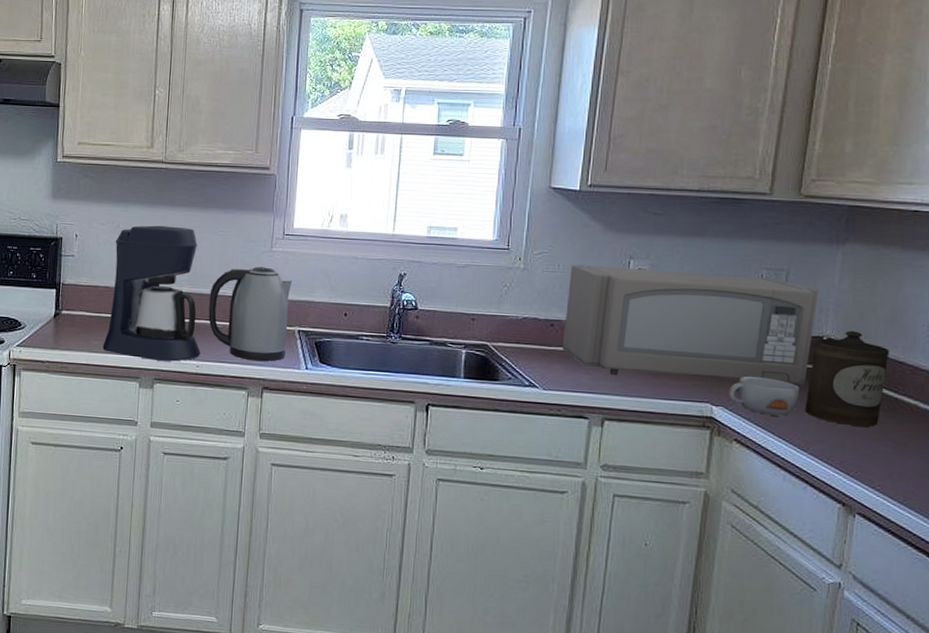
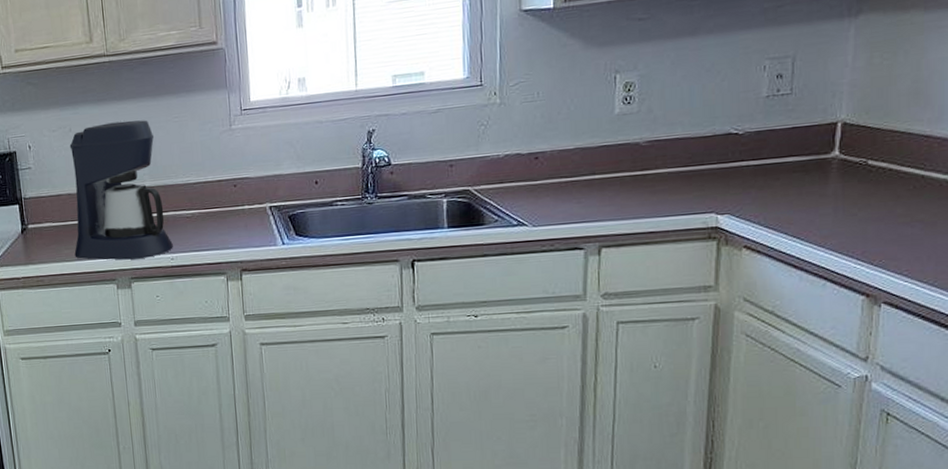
kettle: present [208,266,292,361] -> none [173,147,260,245]
microwave: present [562,265,819,385] -> none [549,67,830,201]
bowl: present [728,376,800,416] -> none [735,176,814,216]
canister: present [805,330,890,427] -> none [820,110,914,213]

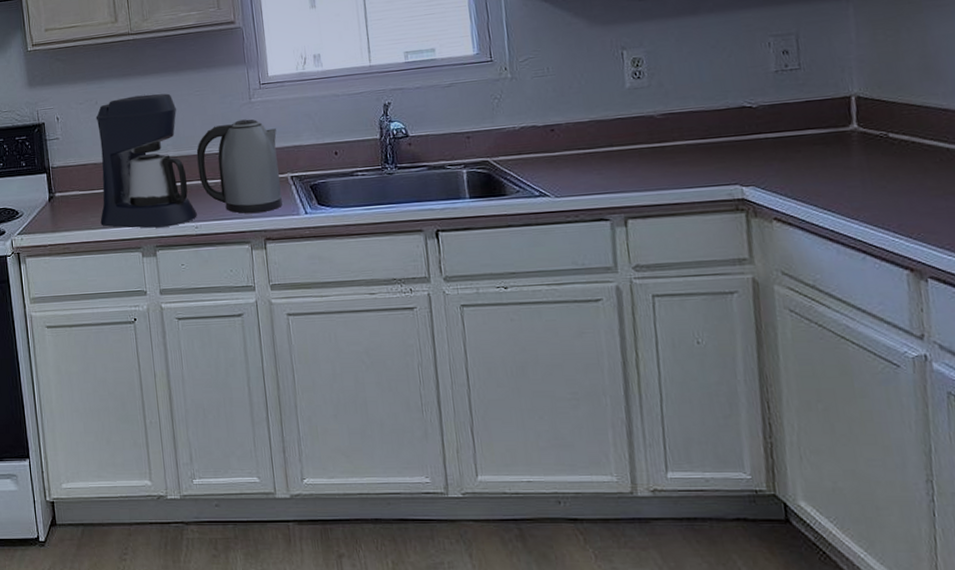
kettle: none [173,147,260,245] -> present [196,119,283,214]

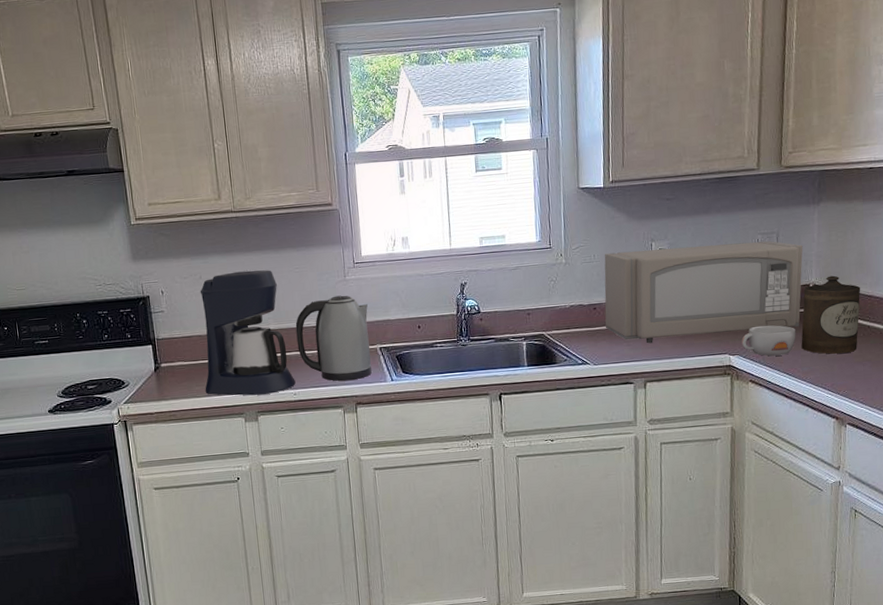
microwave: none [560,43,842,172] -> present [604,240,803,344]
bowl: none [757,148,838,188] -> present [741,325,796,356]
canister: none [842,84,933,185] -> present [801,275,861,354]

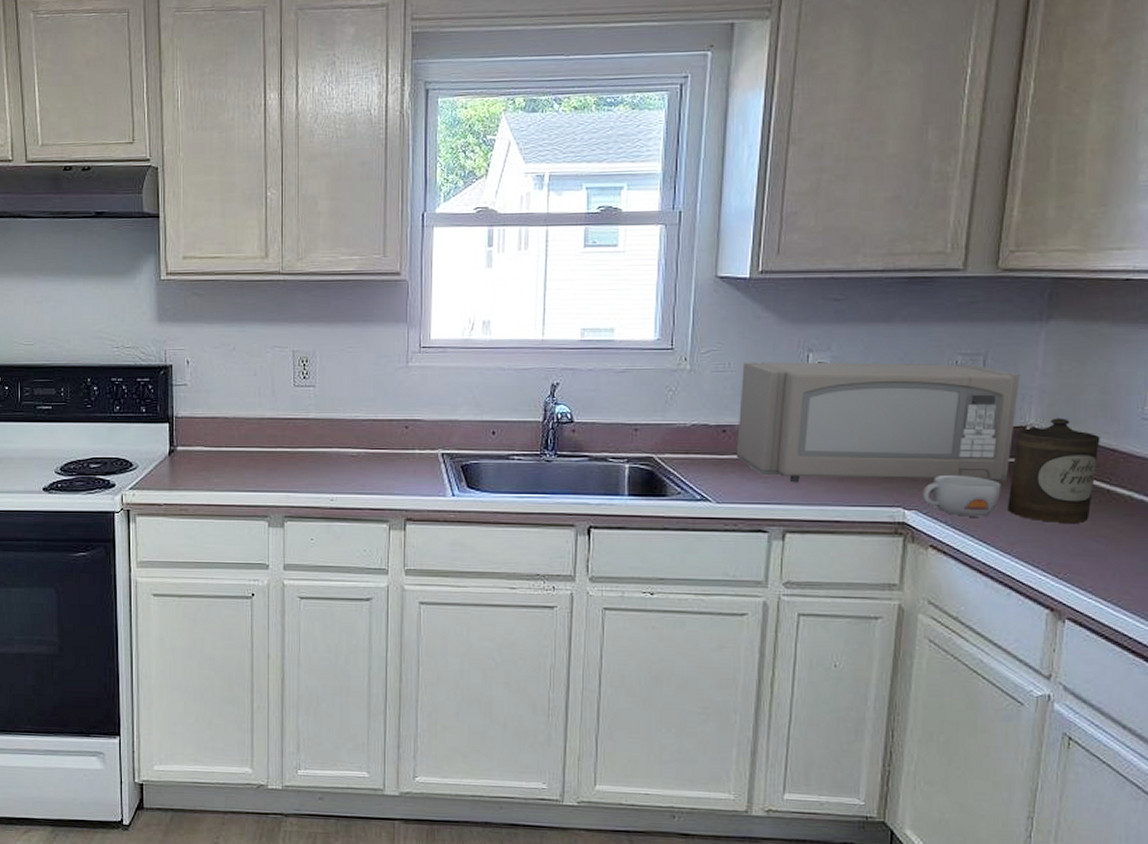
coffee maker: present [200,270,296,396] -> none [225,345,334,496]
kettle: present [295,295,372,381] -> none [341,385,432,489]

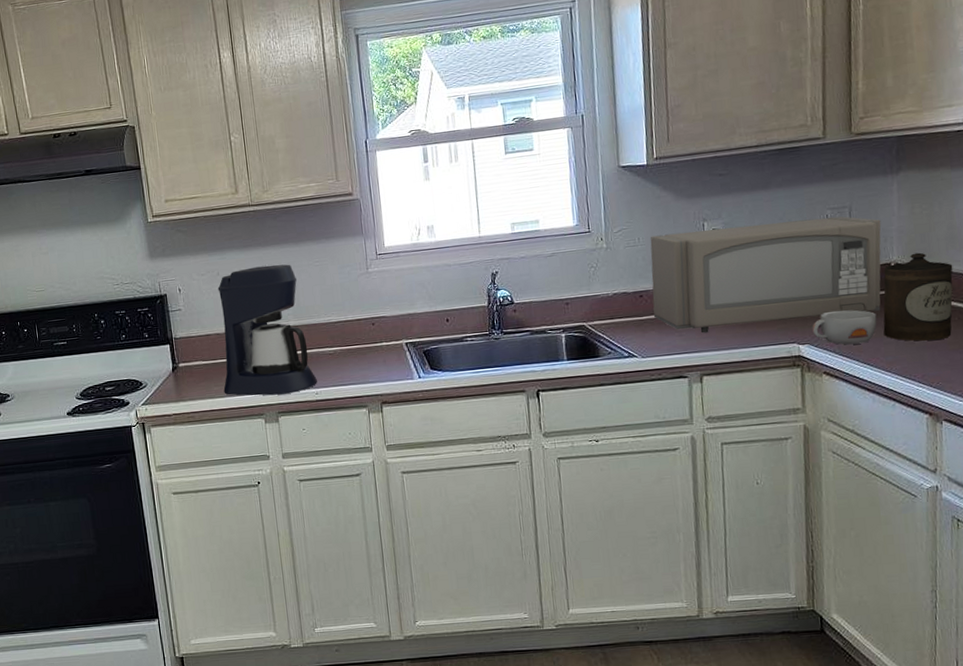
coffee maker: none [225,345,334,496] -> present [217,264,317,396]

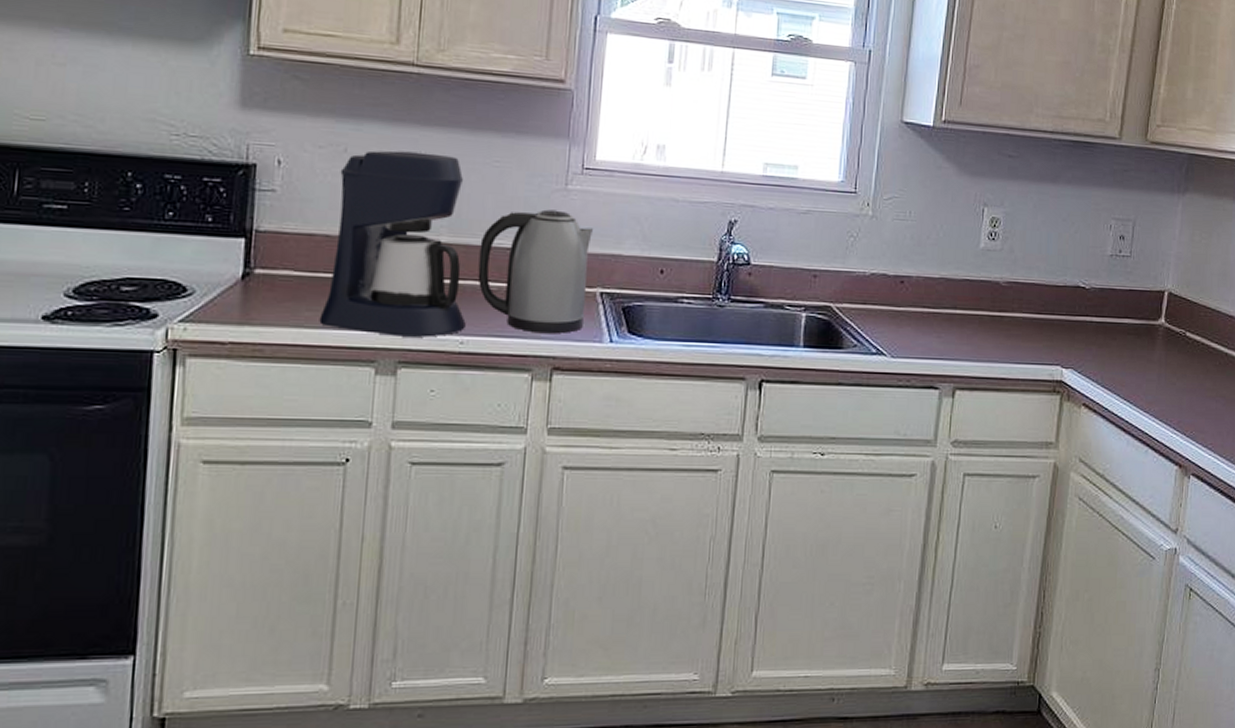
kettle: none [316,288,398,379] -> present [477,209,593,333]
microwave: present [650,216,881,334] -> none [912,212,1162,342]
bowl: present [812,309,877,345] -> none [1078,334,1143,377]
canister: present [883,252,953,341] -> none [1147,284,1222,383]

